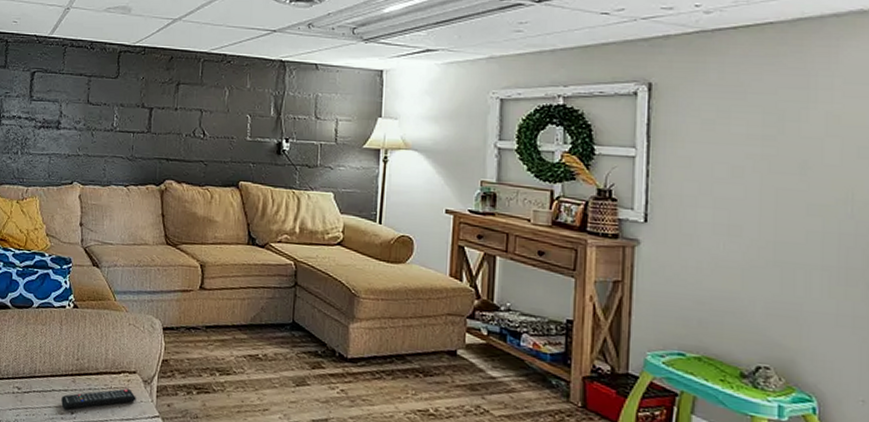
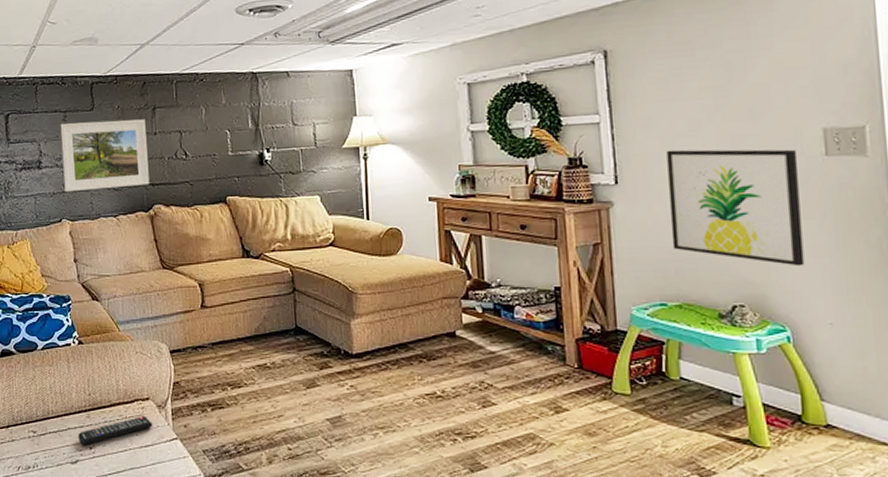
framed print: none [79,87,168,159] -> present [60,119,150,192]
wall art: none [698,194,847,336] -> present [666,149,805,267]

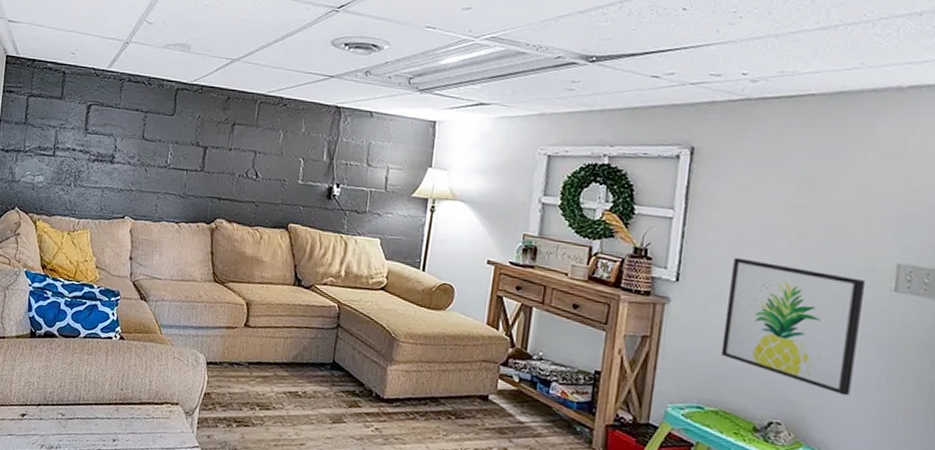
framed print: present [60,119,150,192] -> none [132,122,223,198]
remote control: present [78,416,153,445] -> none [104,419,177,437]

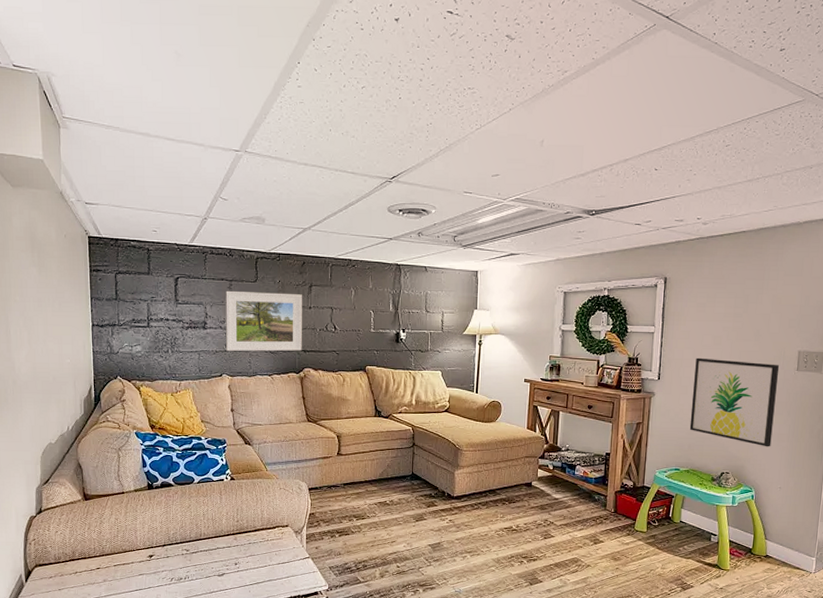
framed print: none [132,122,223,198] -> present [225,290,302,352]

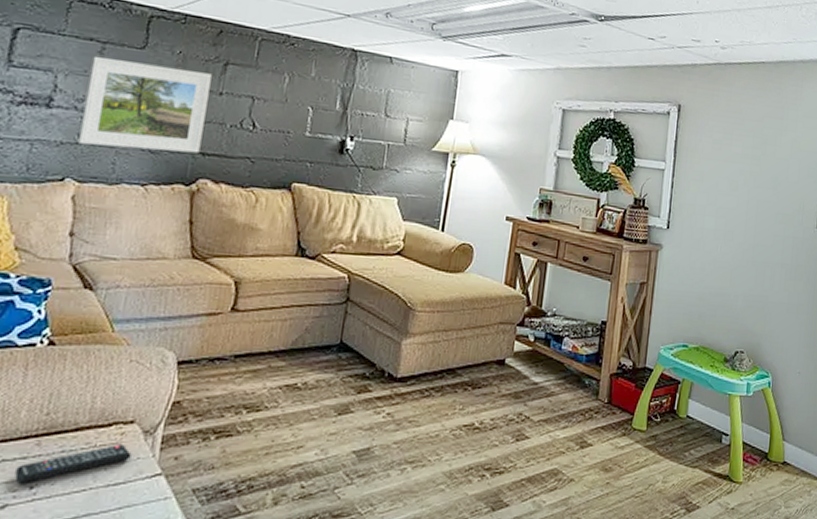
remote control: none [226,539,290,562] -> present [15,445,132,484]
wall art: present [689,357,780,447] -> none [700,204,799,321]

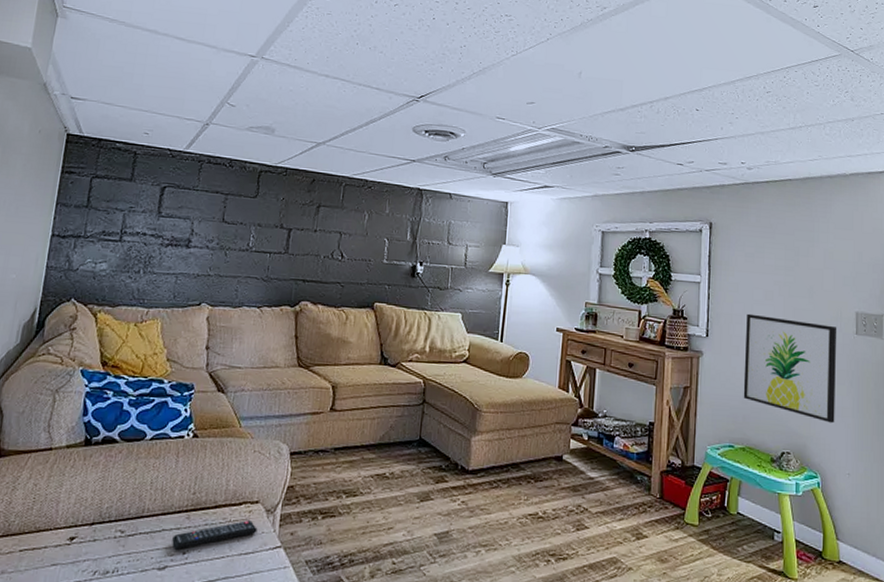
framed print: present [78,55,212,154] -> none [210,205,308,281]
wall art: none [700,204,799,321] -> present [743,313,837,424]

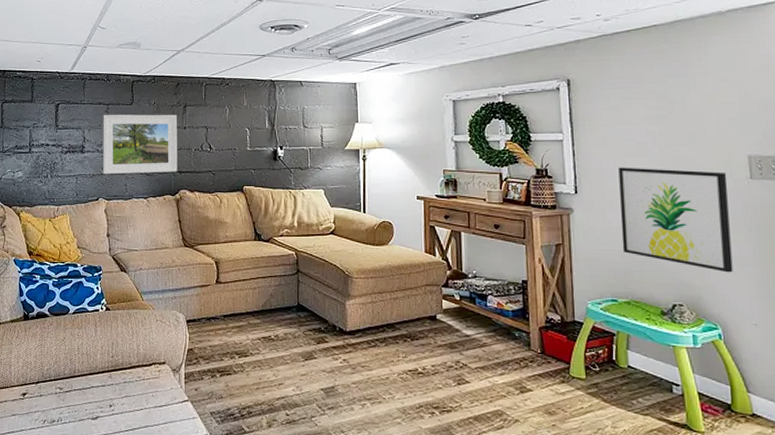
remote control: present [172,520,258,550] -> none [100,378,167,403]
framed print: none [210,205,308,281] -> present [103,114,178,174]

